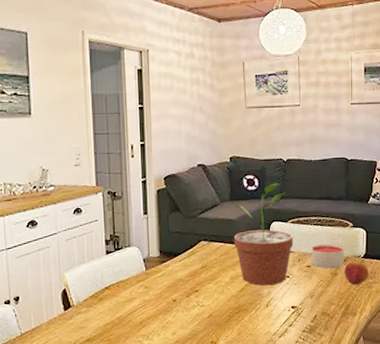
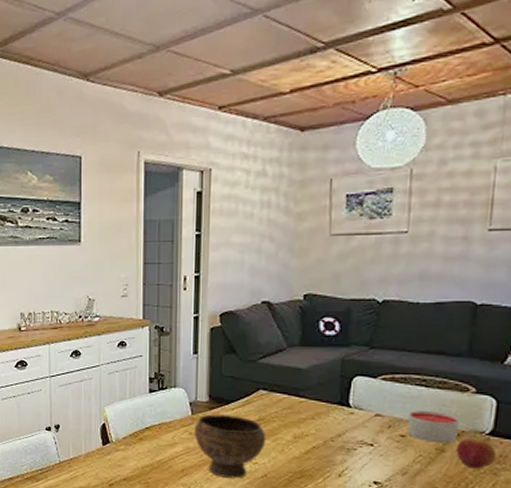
bowl: none [149,266,210,323] -> present [195,414,267,478]
potted plant: present [232,184,294,286] -> none [301,330,384,453]

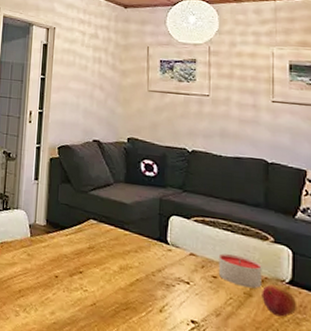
bowl: present [195,414,267,478] -> none [32,237,96,305]

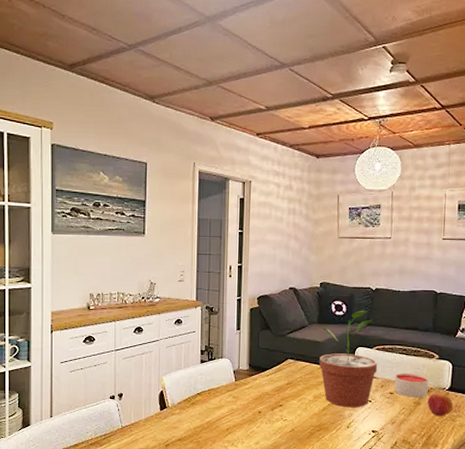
potted plant: none [126,173,197,289] -> present [319,311,378,408]

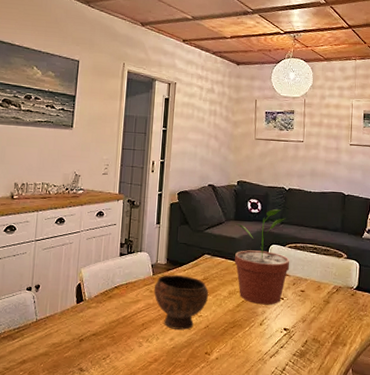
bowl: none [237,380,294,434] -> present [154,275,209,330]
candle: present [394,373,429,398] -> none [305,272,337,297]
fruit: present [427,393,454,417] -> none [336,291,361,316]

